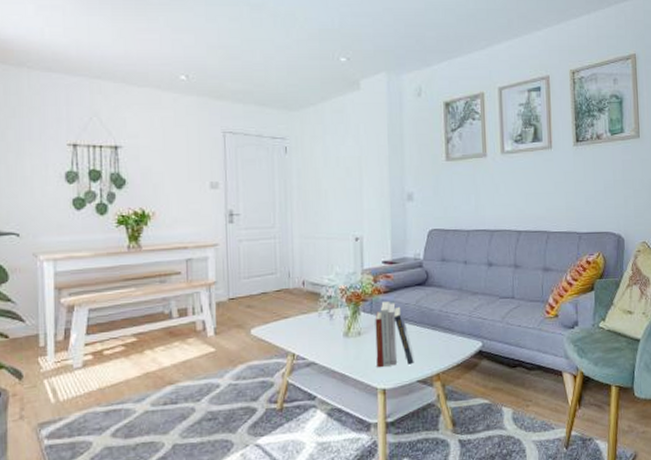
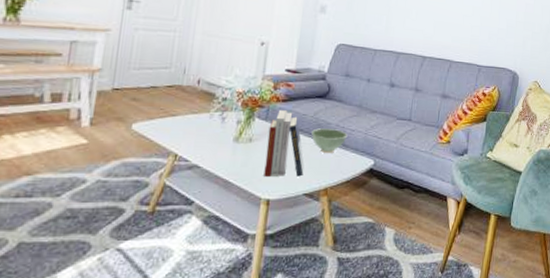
bowl: none [416,314,452,340] -> present [311,128,348,154]

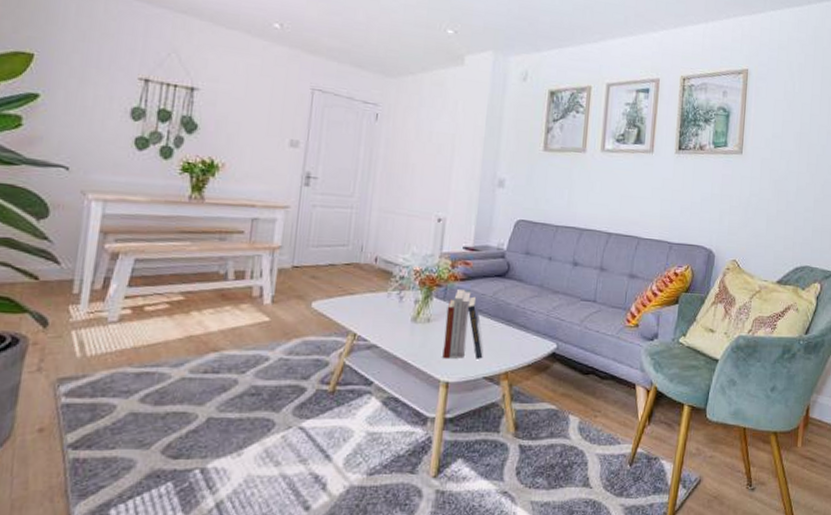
bowl: present [311,128,348,154] -> none [491,309,529,336]

